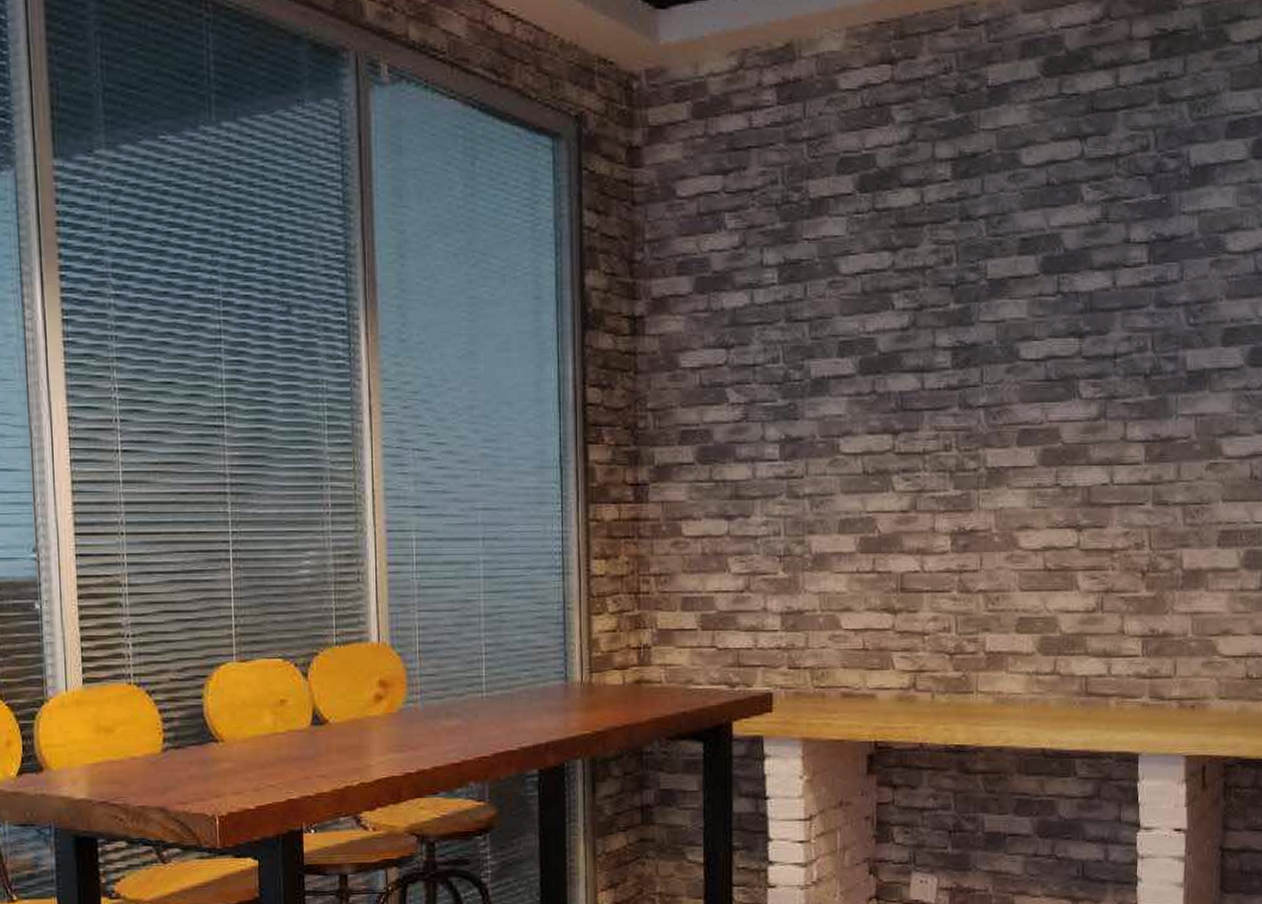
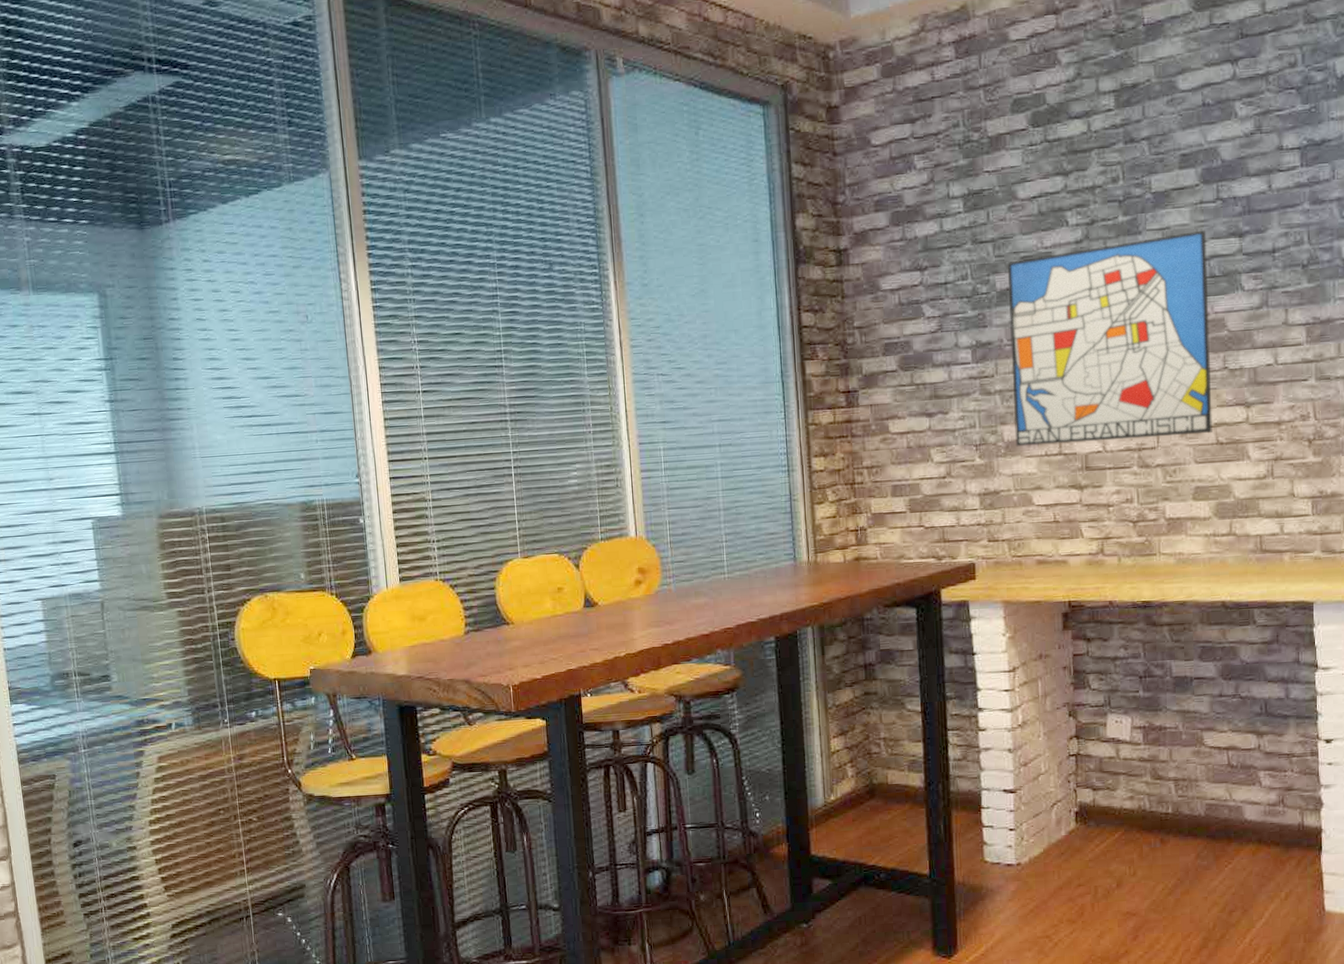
wall art: none [823,326,1044,561] -> present [1007,229,1212,447]

